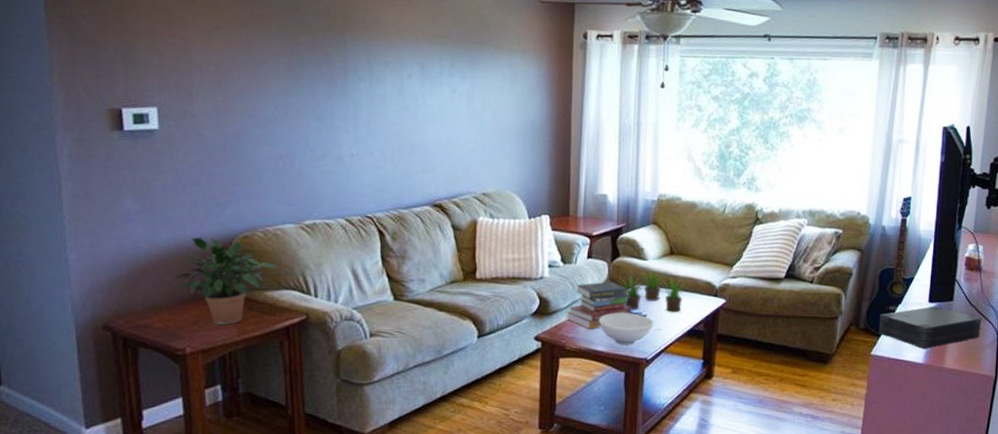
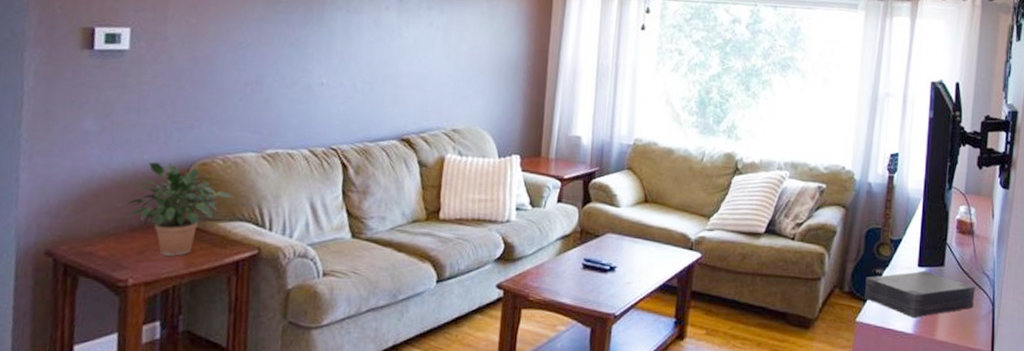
books: present [566,281,630,330] -> none [532,228,600,280]
decorative bowl: present [598,312,654,345] -> none [565,262,624,299]
plant: present [618,269,687,313] -> none [588,217,661,265]

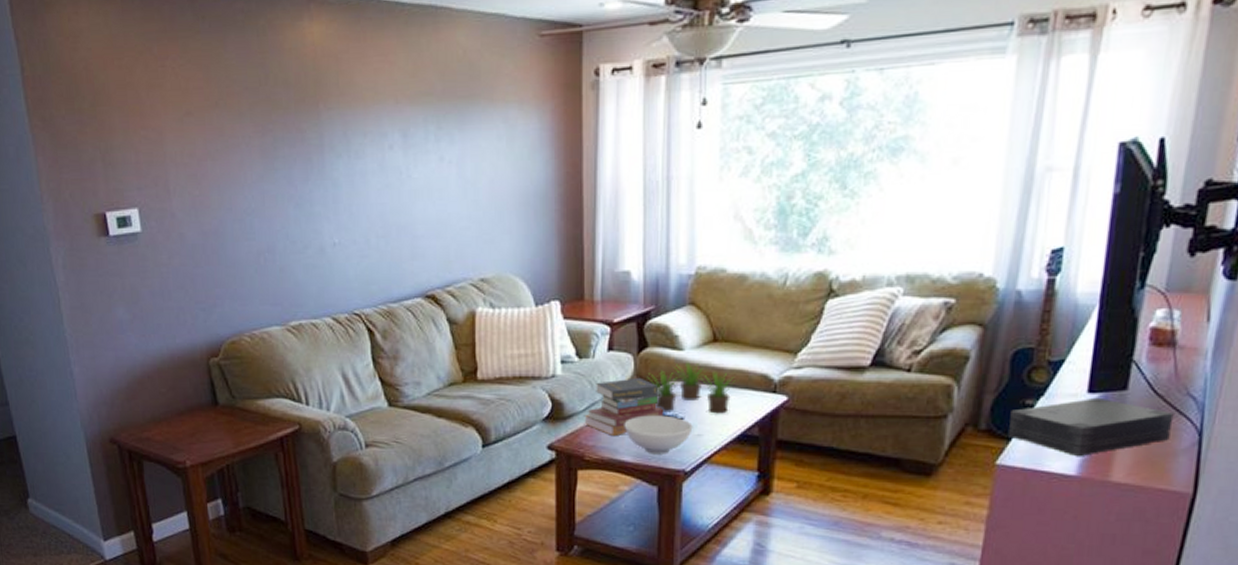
potted plant: present [125,162,234,256] -> none [169,344,267,436]
books: none [532,228,600,280] -> present [584,377,663,437]
decorative bowl: none [565,262,624,299] -> present [624,415,693,454]
plant: none [588,217,661,265] -> present [647,361,736,414]

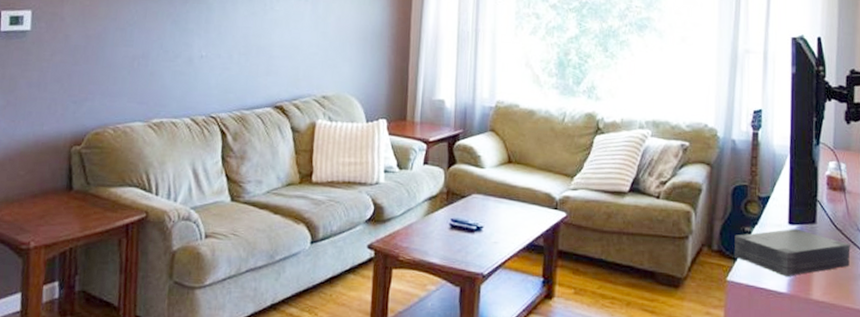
books: present [584,377,663,437] -> none [400,189,467,240]
decorative bowl: present [624,415,693,454] -> none [433,222,491,258]
plant: present [647,361,736,414] -> none [454,177,526,225]

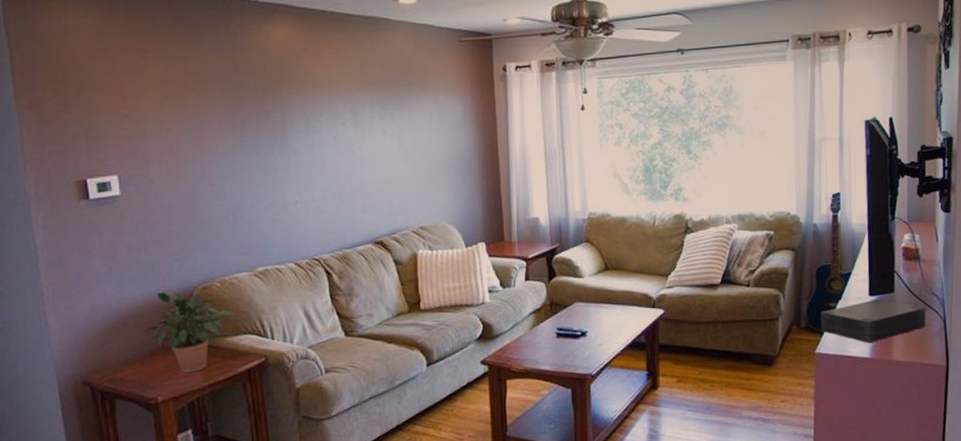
potted plant: none [27,132,124,220] -> present [143,290,236,373]

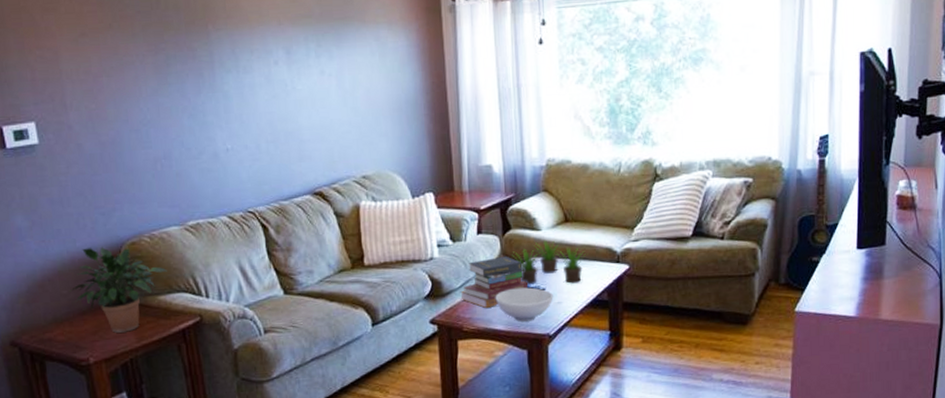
books: none [509,301,571,350] -> present [460,256,528,309]
decorative bowl: none [541,330,595,363] -> present [495,287,554,322]
plant: none [557,286,625,329] -> present [512,239,586,286]
game console: present [820,298,926,343] -> none [801,252,920,300]

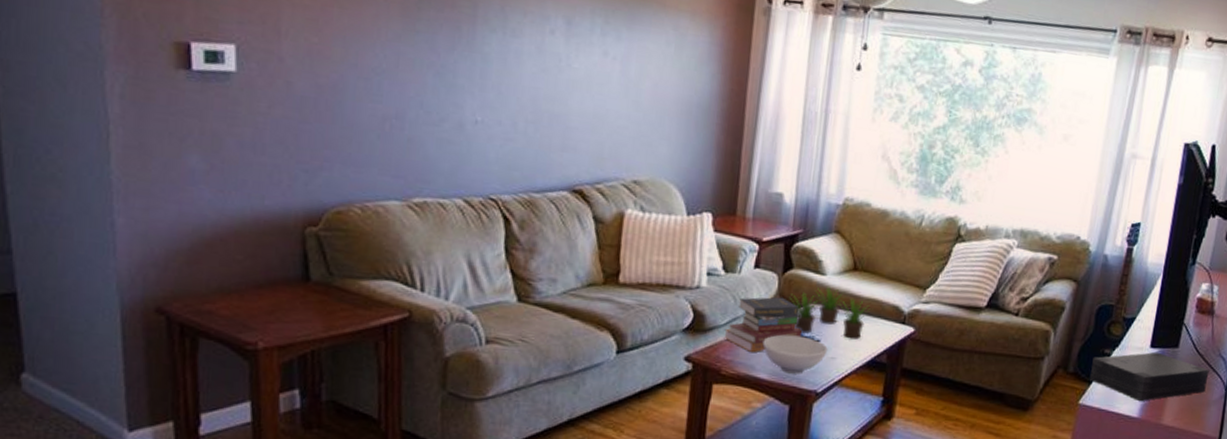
potted plant: present [70,246,167,333] -> none [247,208,377,318]
game console: none [801,252,920,300] -> present [1089,351,1210,401]

